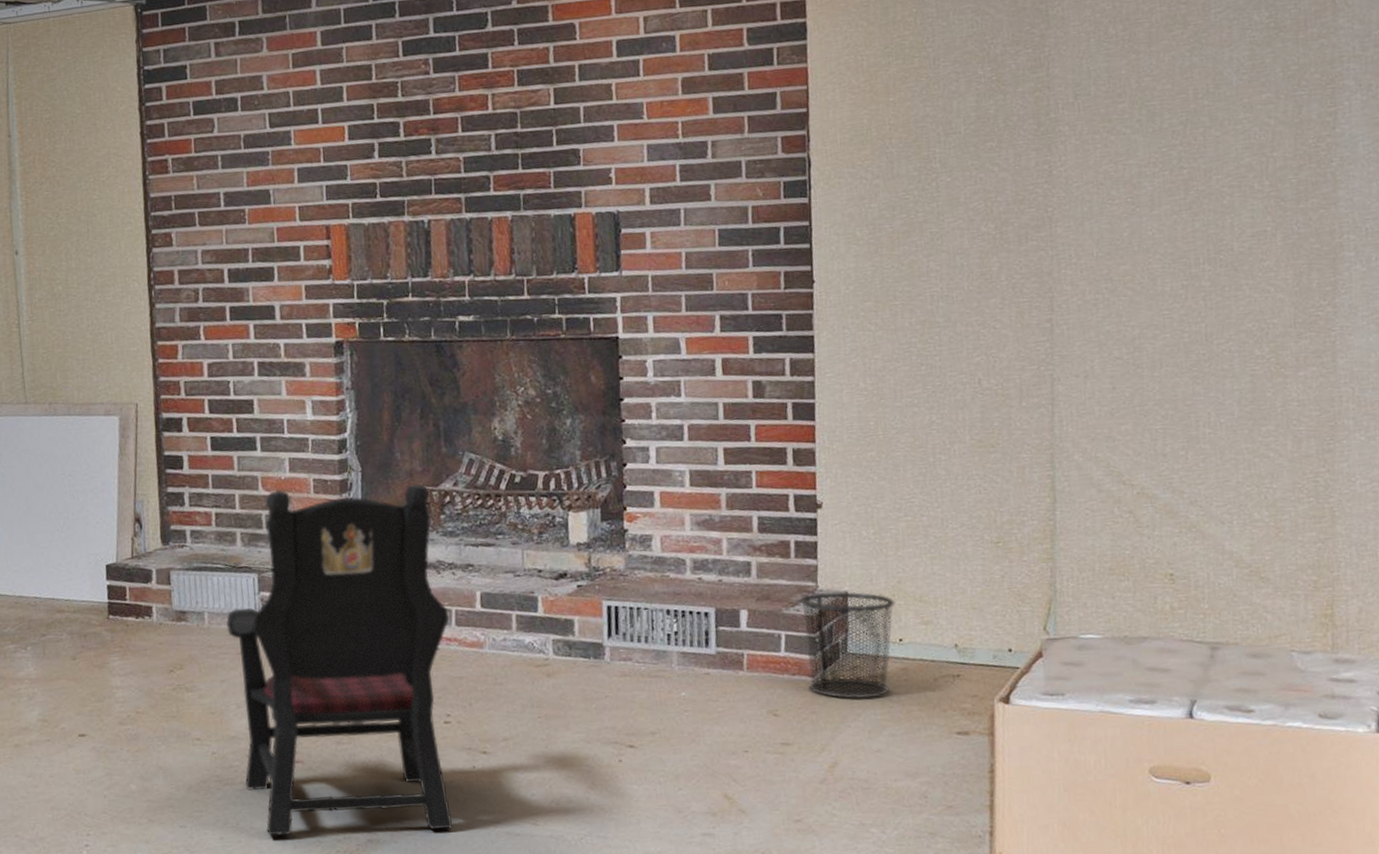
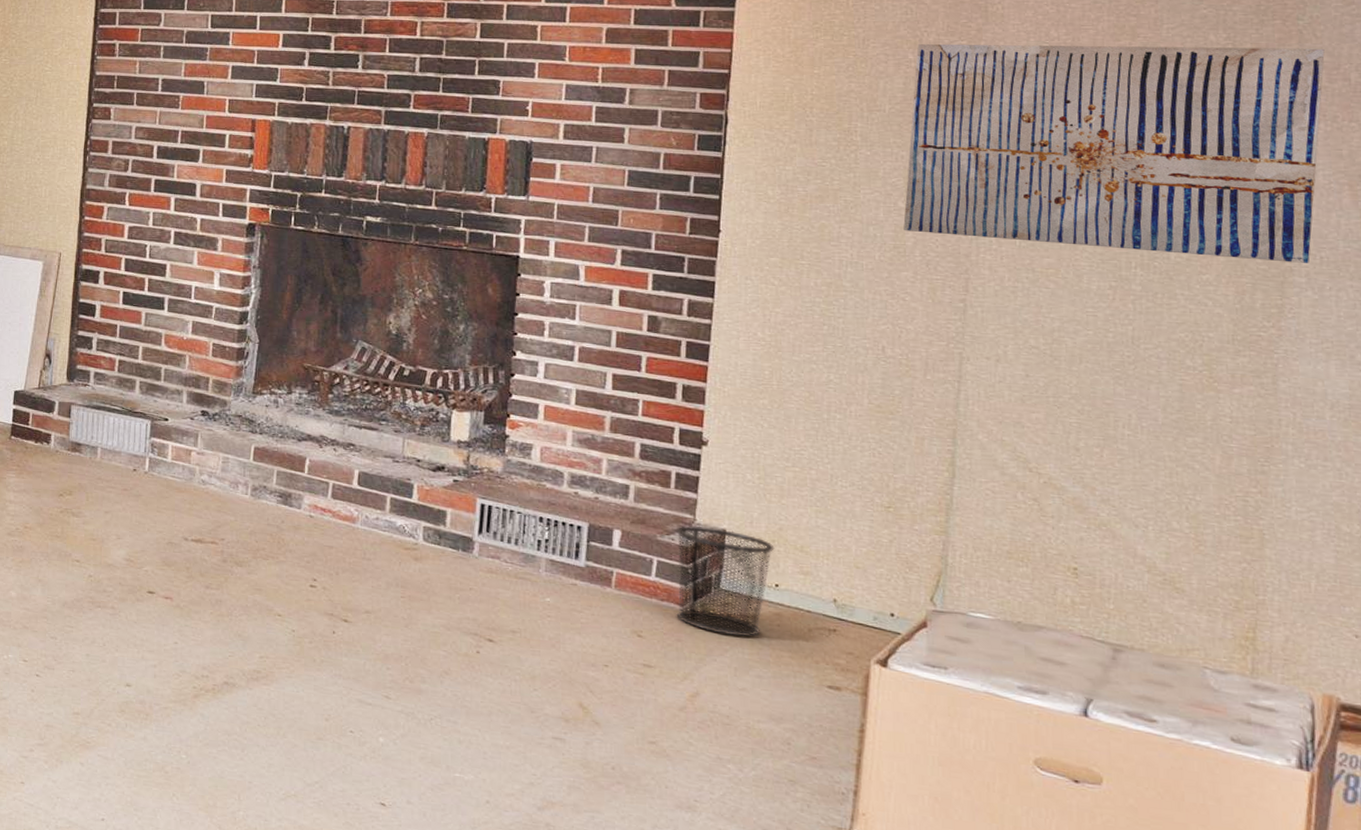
armchair: present [226,484,454,836] -> none [115,347,326,686]
wall art: none [985,16,1357,256] -> present [903,43,1325,263]

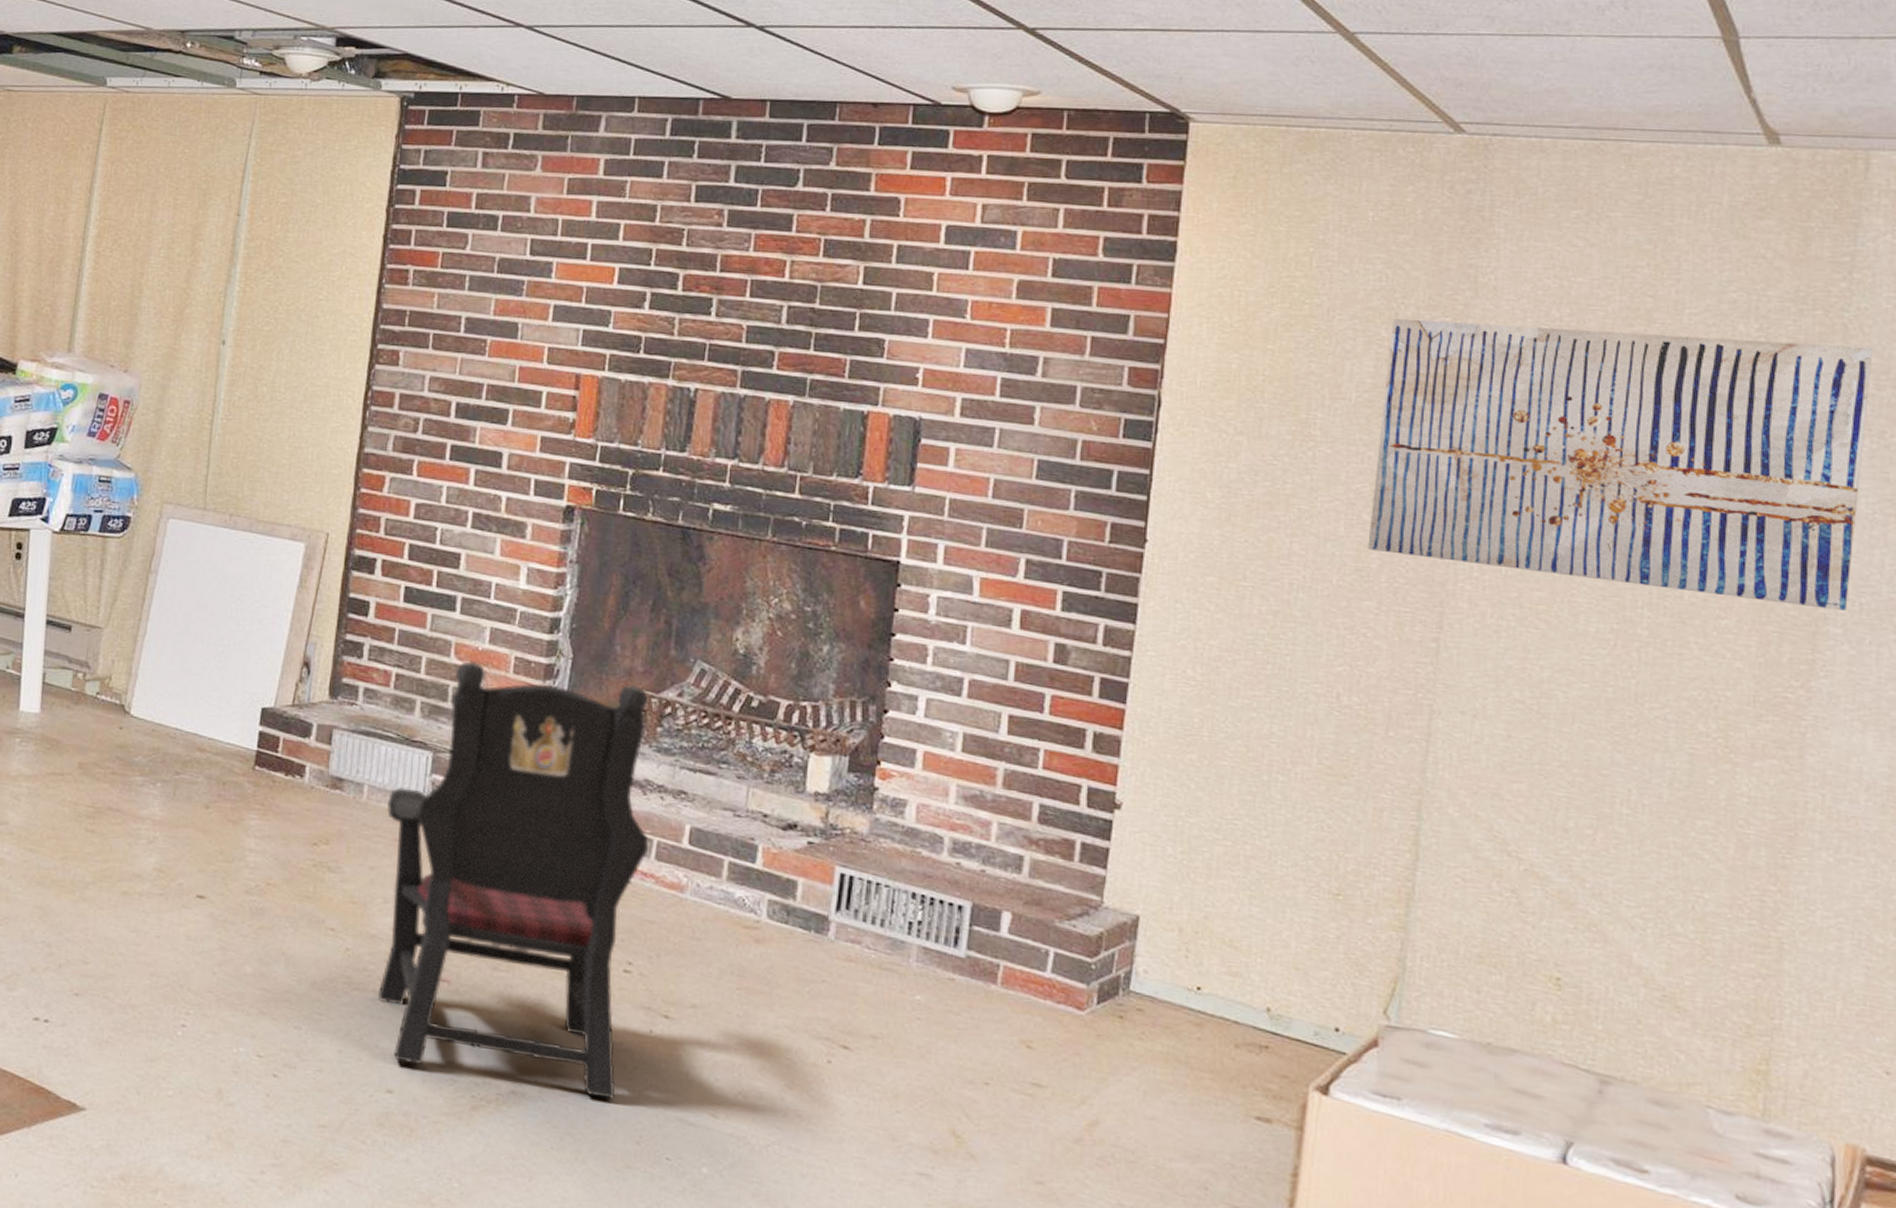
armchair: none [115,347,326,686] -> present [377,660,649,1099]
waste bin: present [675,525,775,637] -> none [1075,909,1198,1052]

